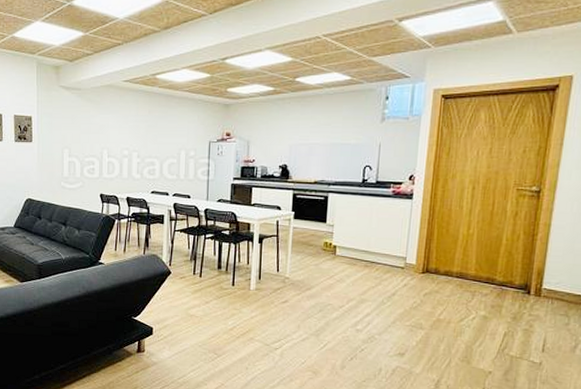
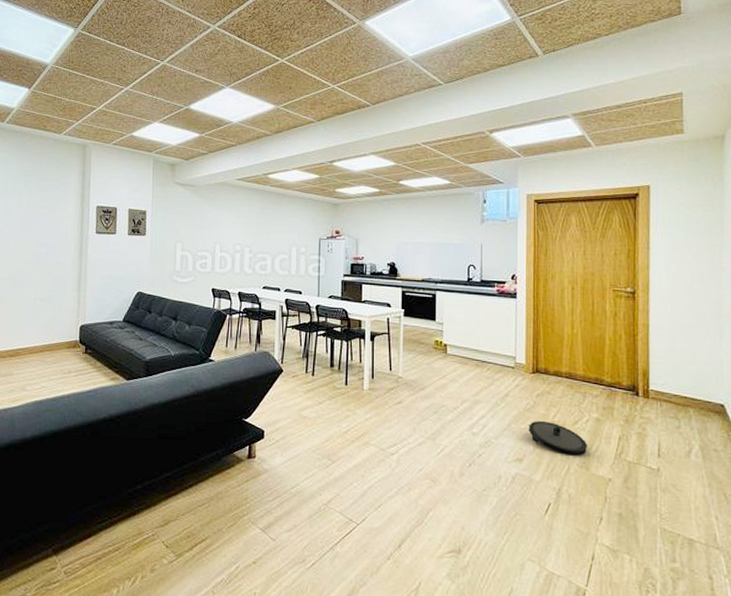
robot vacuum: none [413,318,472,351] -> present [528,421,588,456]

